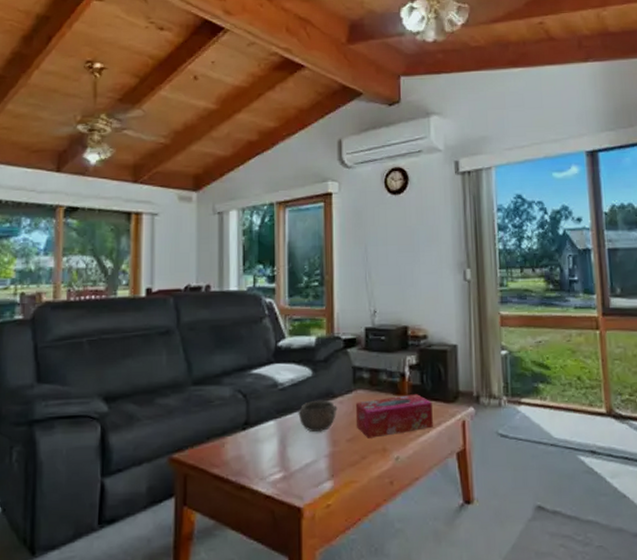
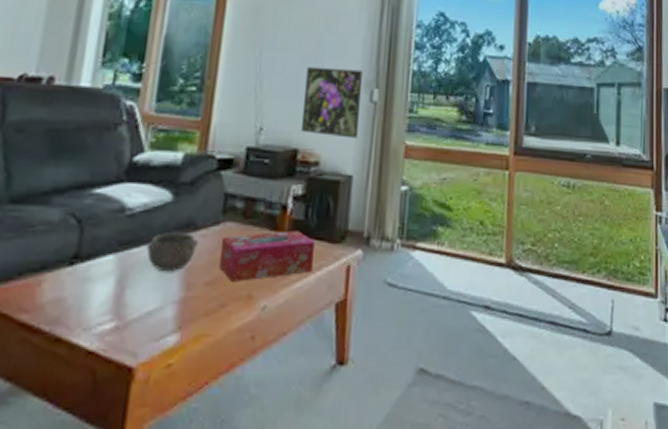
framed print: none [405,254,458,314] -> present [301,66,362,139]

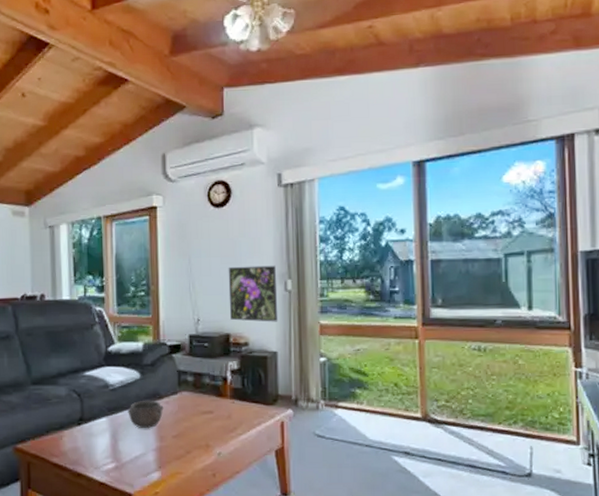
tissue box: present [218,231,315,282] -> none [180,396,253,435]

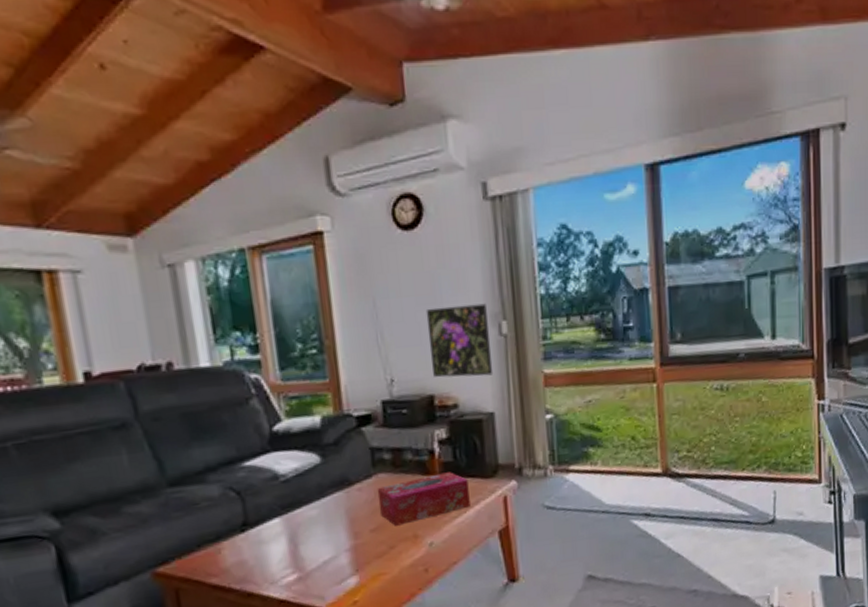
bowl: present [128,401,164,428] -> none [308,488,356,526]
tissue box: none [180,396,253,435] -> present [377,472,470,526]

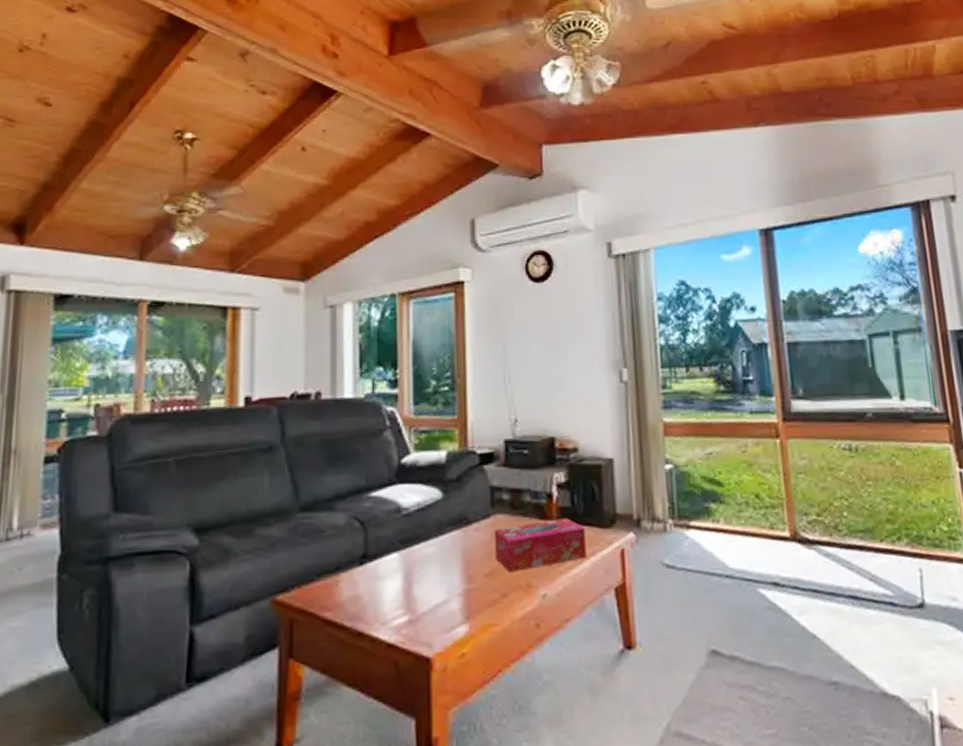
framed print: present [425,303,494,378] -> none [551,351,613,422]

